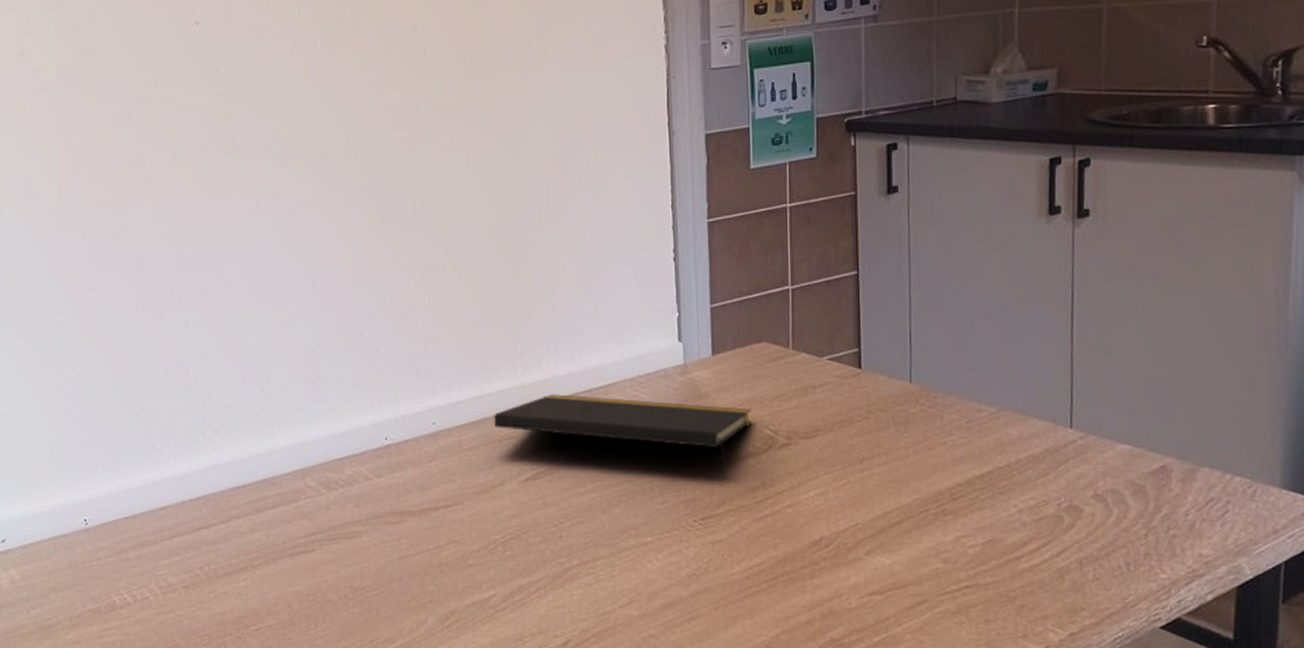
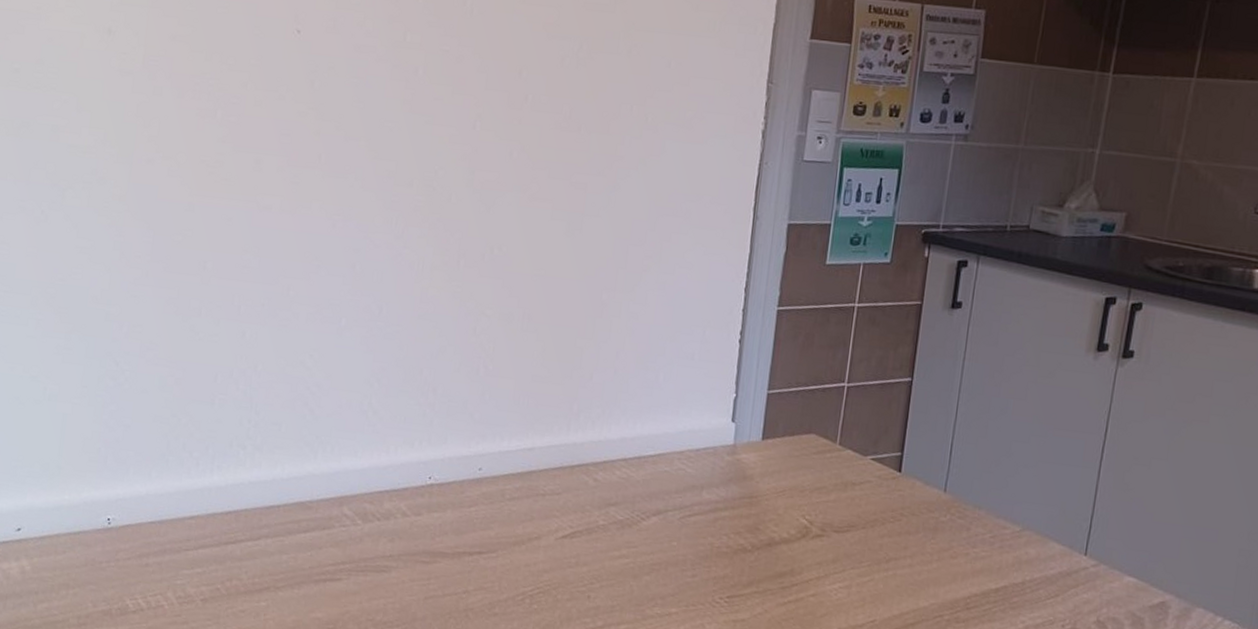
notepad: present [494,394,751,479] -> none [540,456,791,562]

